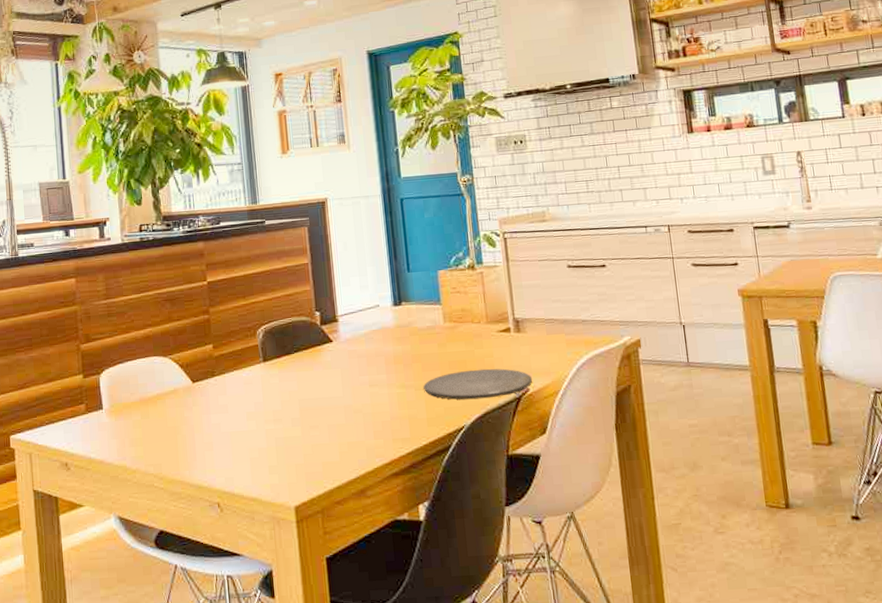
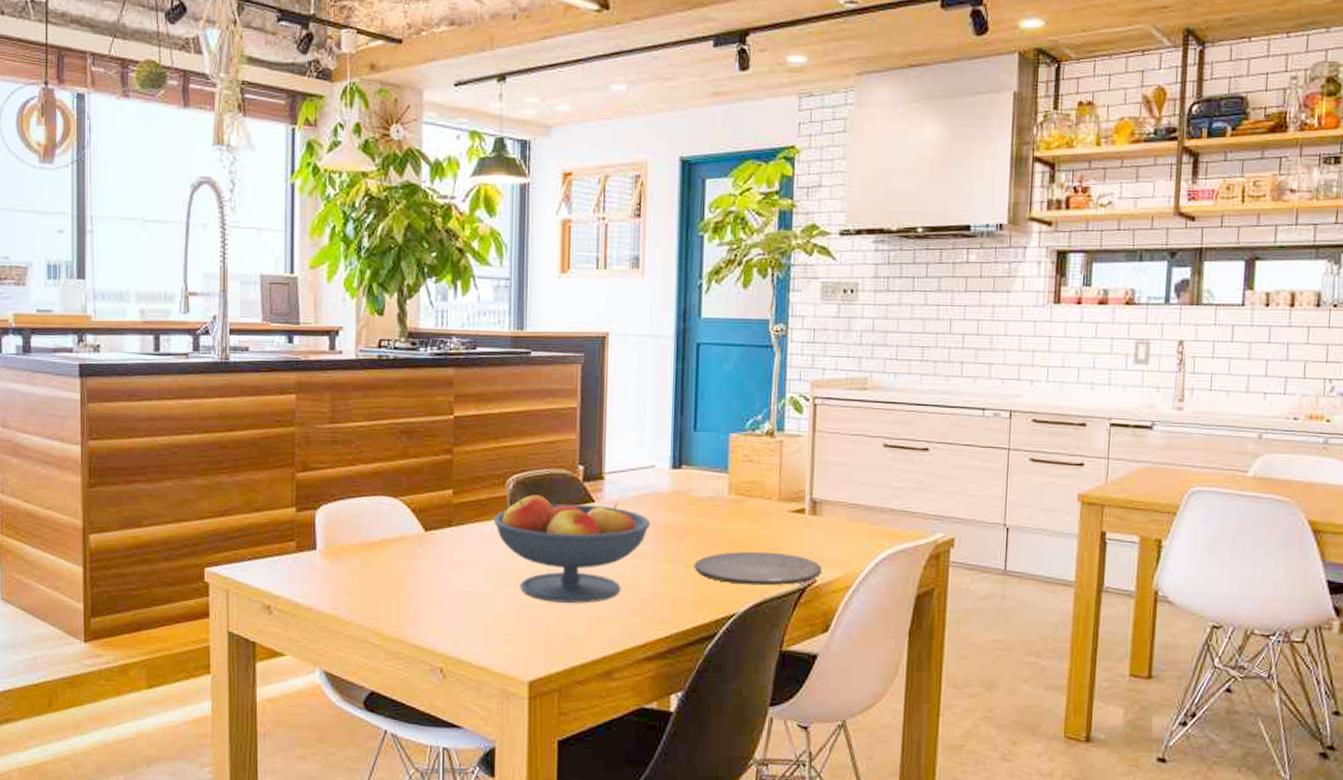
fruit bowl: none [249,340,382,433] -> present [493,495,651,604]

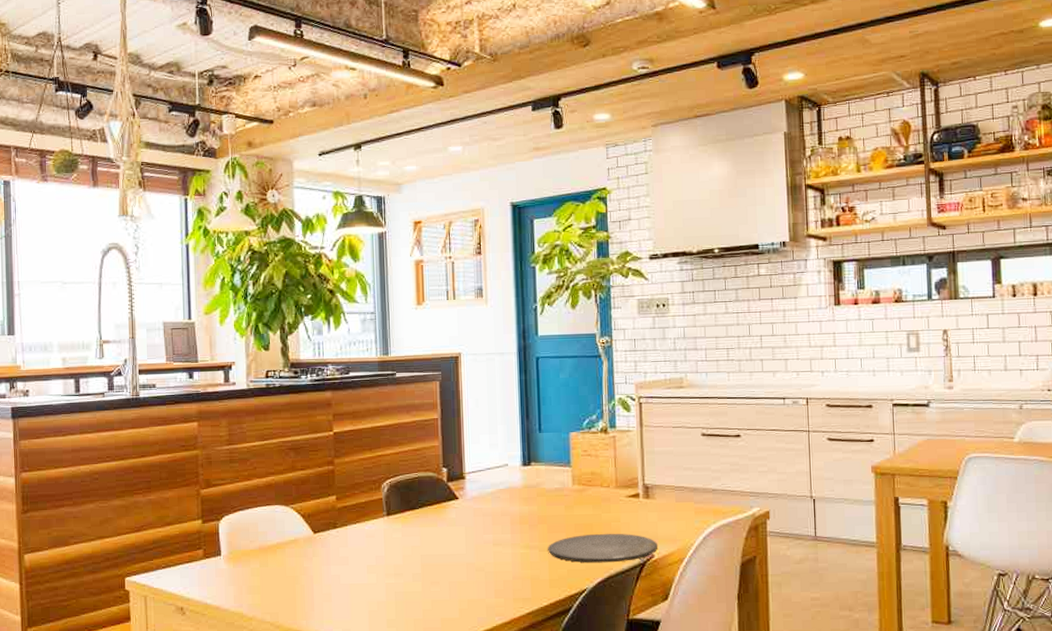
fruit bowl: present [493,495,651,604] -> none [372,496,508,589]

